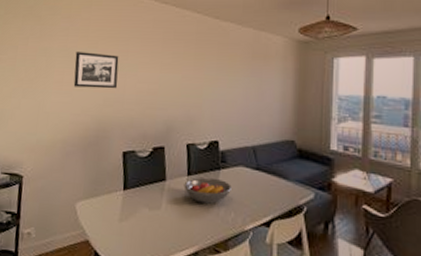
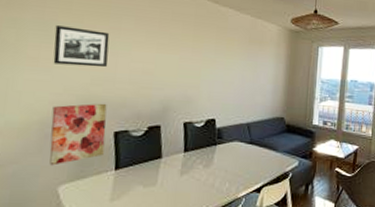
wall art: none [69,123,117,182] -> present [49,103,107,166]
fruit bowl: present [184,177,232,204] -> none [180,152,227,177]

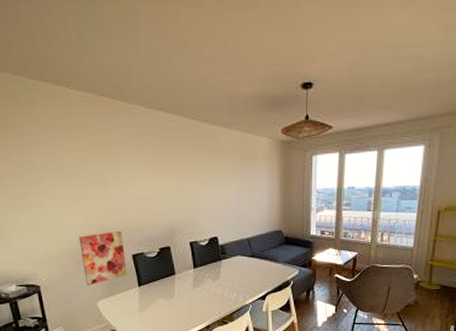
picture frame: present [53,25,110,68] -> none [65,163,116,199]

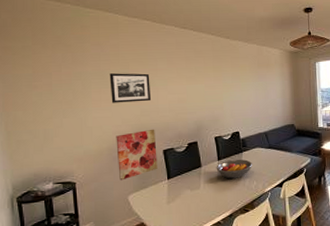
picture frame: none [65,163,116,199] -> present [109,73,152,103]
fruit bowl: none [191,267,232,289] -> present [216,159,252,179]

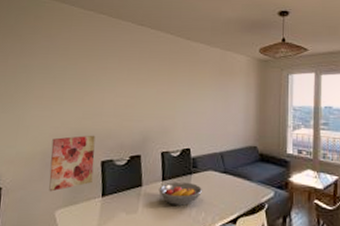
picture frame: present [109,73,152,103] -> none [53,69,98,103]

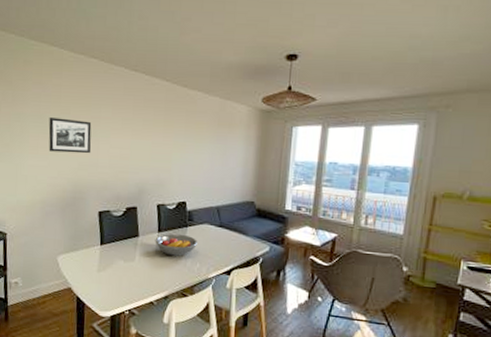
wall art: present [49,135,96,192] -> none [50,186,92,239]
picture frame: none [53,69,98,103] -> present [48,117,92,154]

